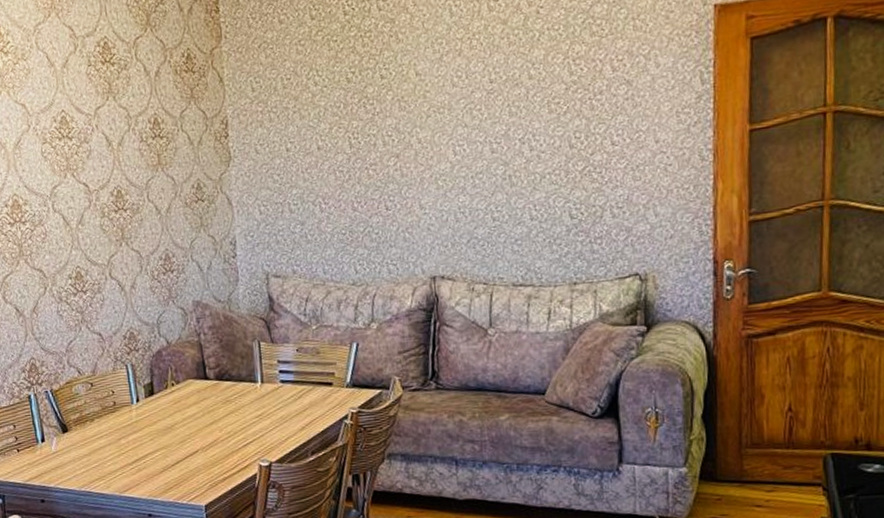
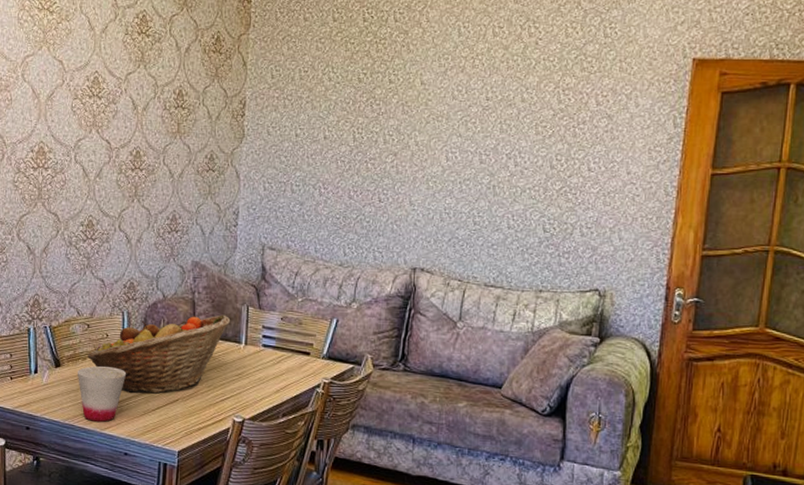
cup: none [86,425,139,485] -> present [77,366,126,422]
fruit basket: none [95,354,243,451] -> present [88,314,231,394]

